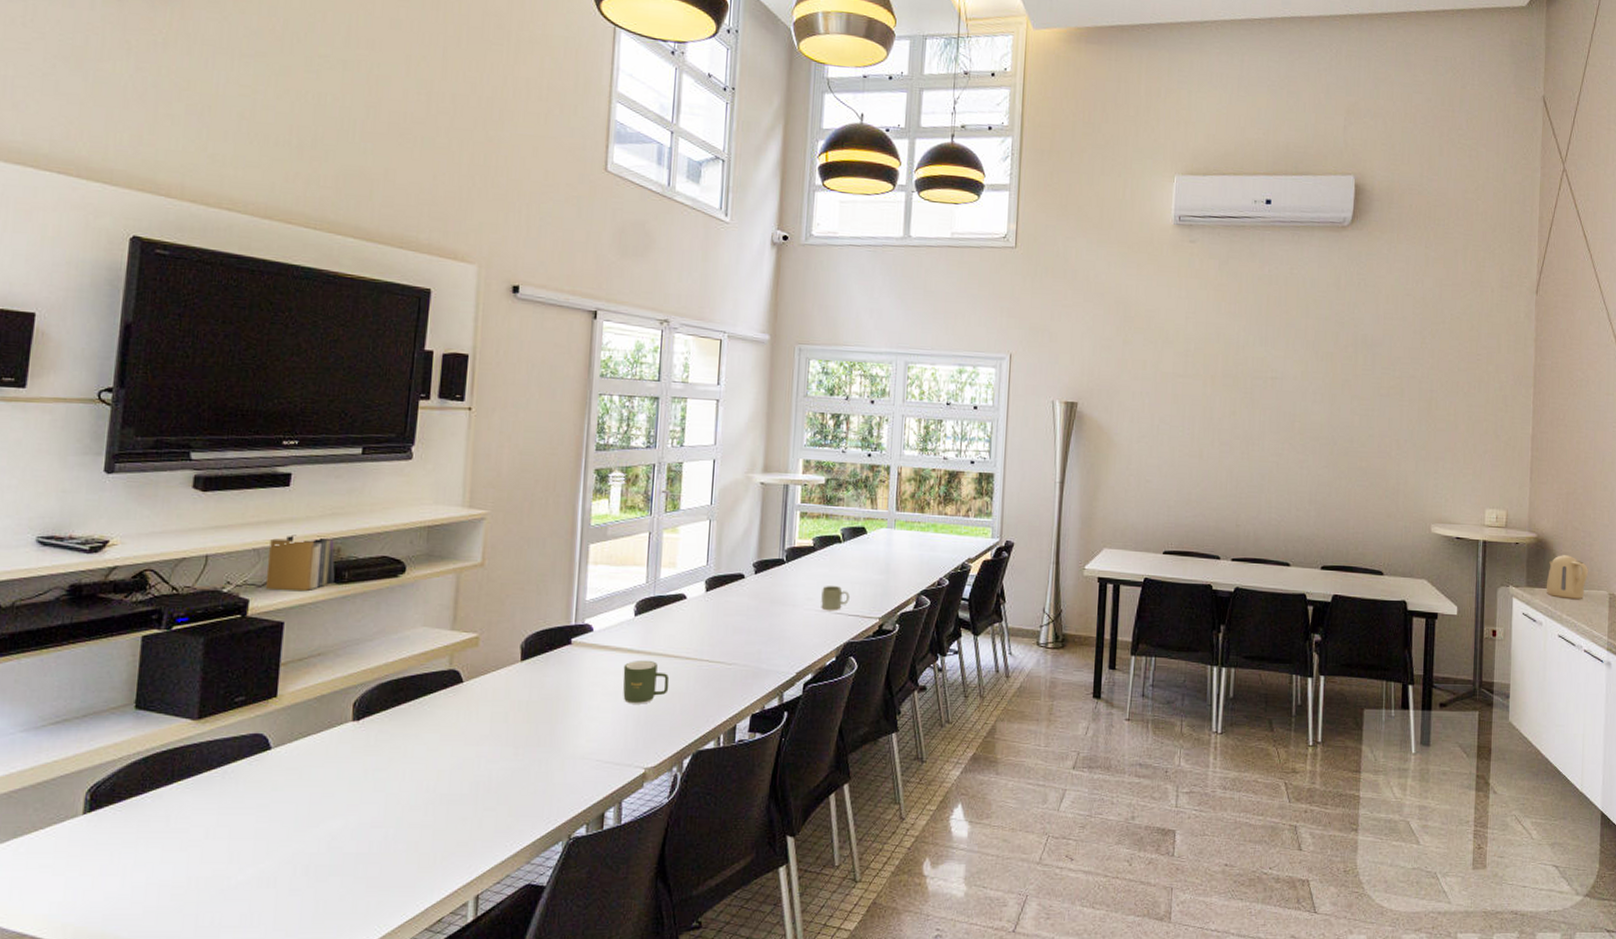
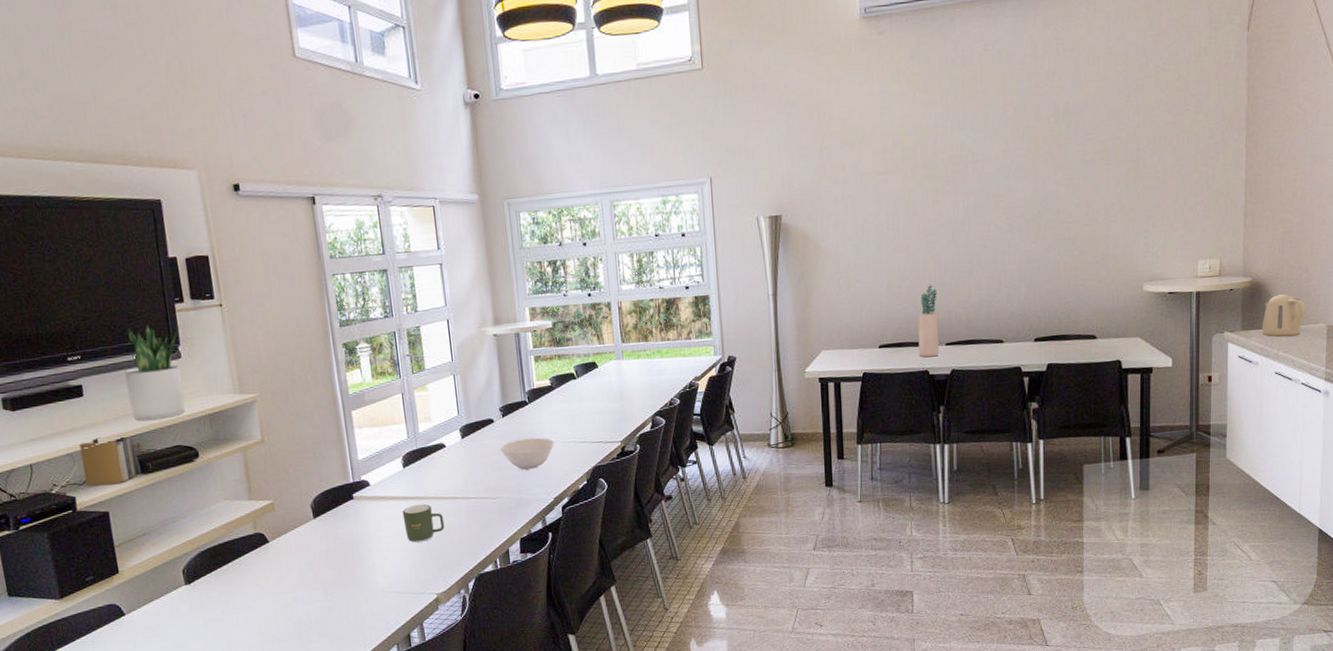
planter: none [341,413,419,525] -> present [124,320,185,422]
bowl: none [745,600,808,636] -> present [499,437,555,470]
mug: present [821,586,850,612] -> none [565,418,591,442]
vase: none [1203,494,1227,571] -> present [917,284,940,358]

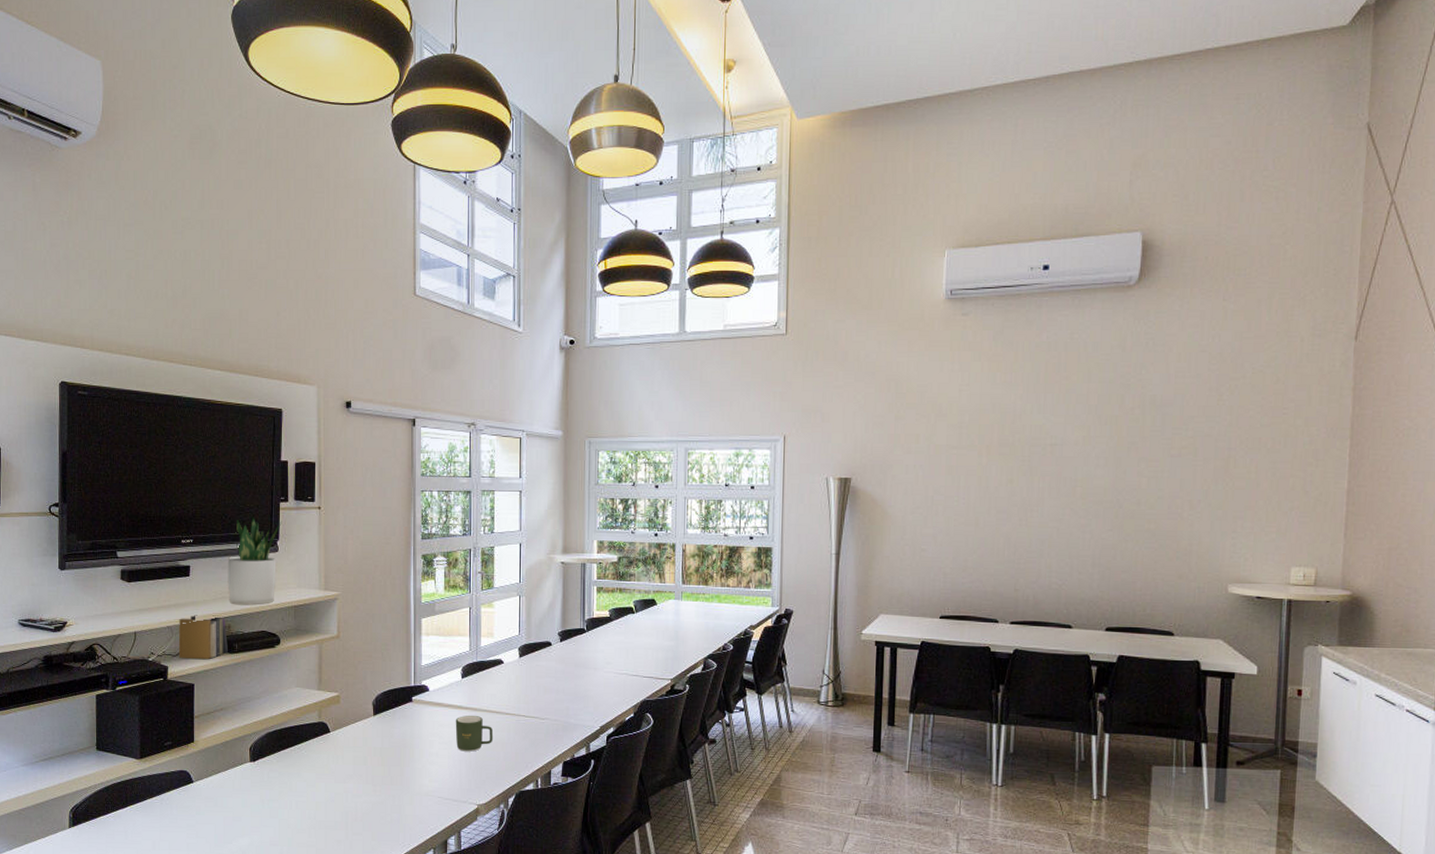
bowl: present [499,437,555,470] -> none [554,665,608,695]
vase: present [917,284,940,358] -> none [981,560,1005,634]
kettle: present [1262,294,1305,338] -> none [1361,613,1413,659]

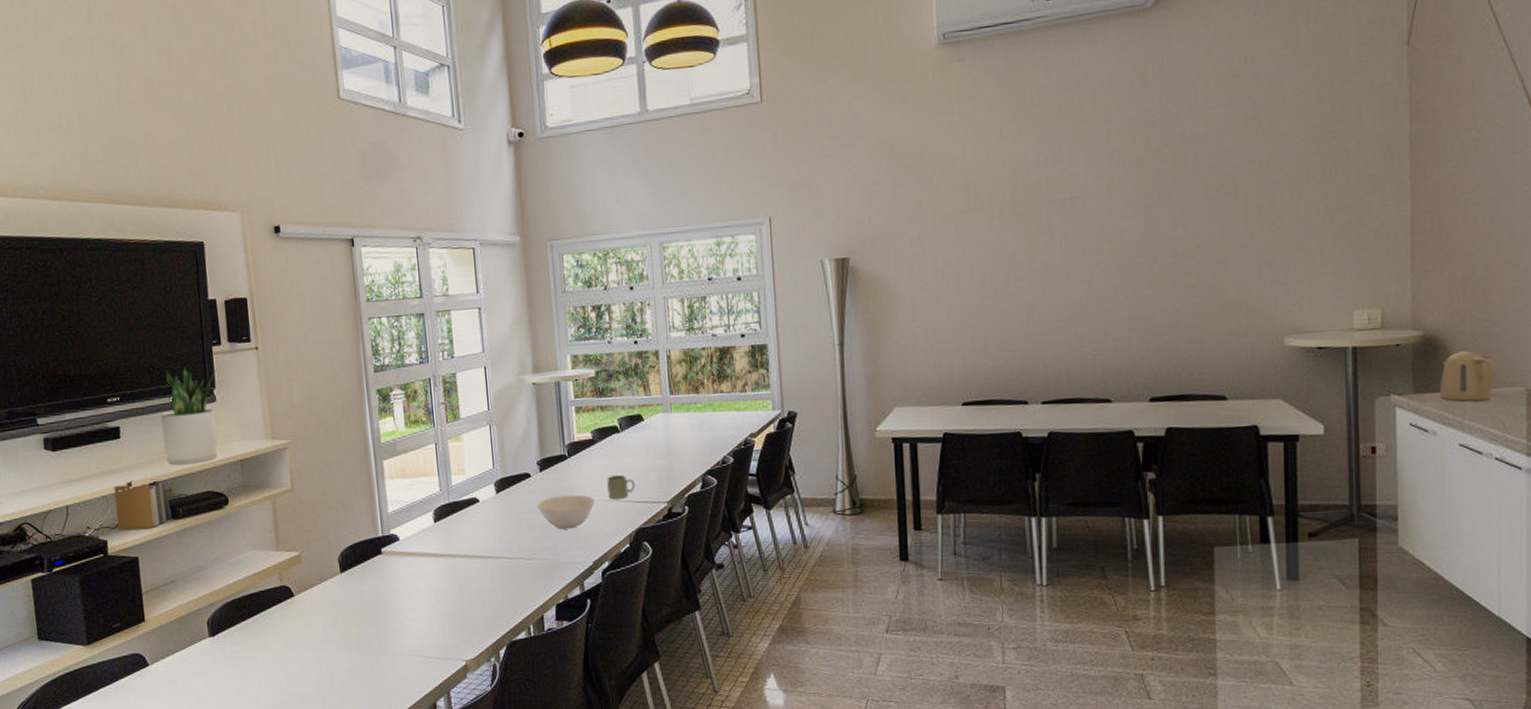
mug: present [455,715,494,752] -> none [432,562,476,604]
bowl: none [554,665,608,695] -> present [536,495,596,530]
mug: none [619,651,644,674] -> present [607,475,635,501]
kettle: none [1361,613,1413,659] -> present [1439,351,1496,403]

